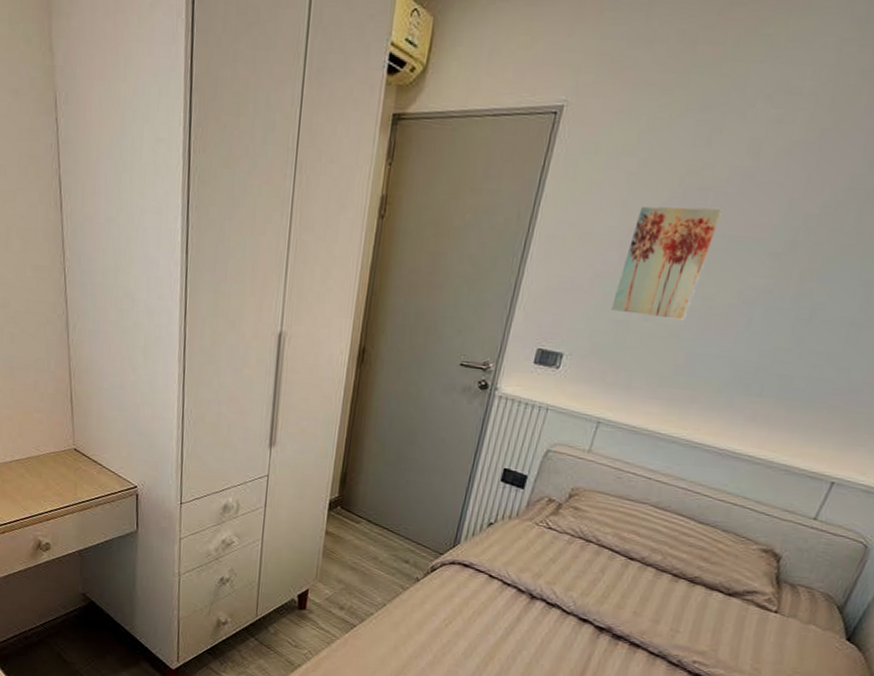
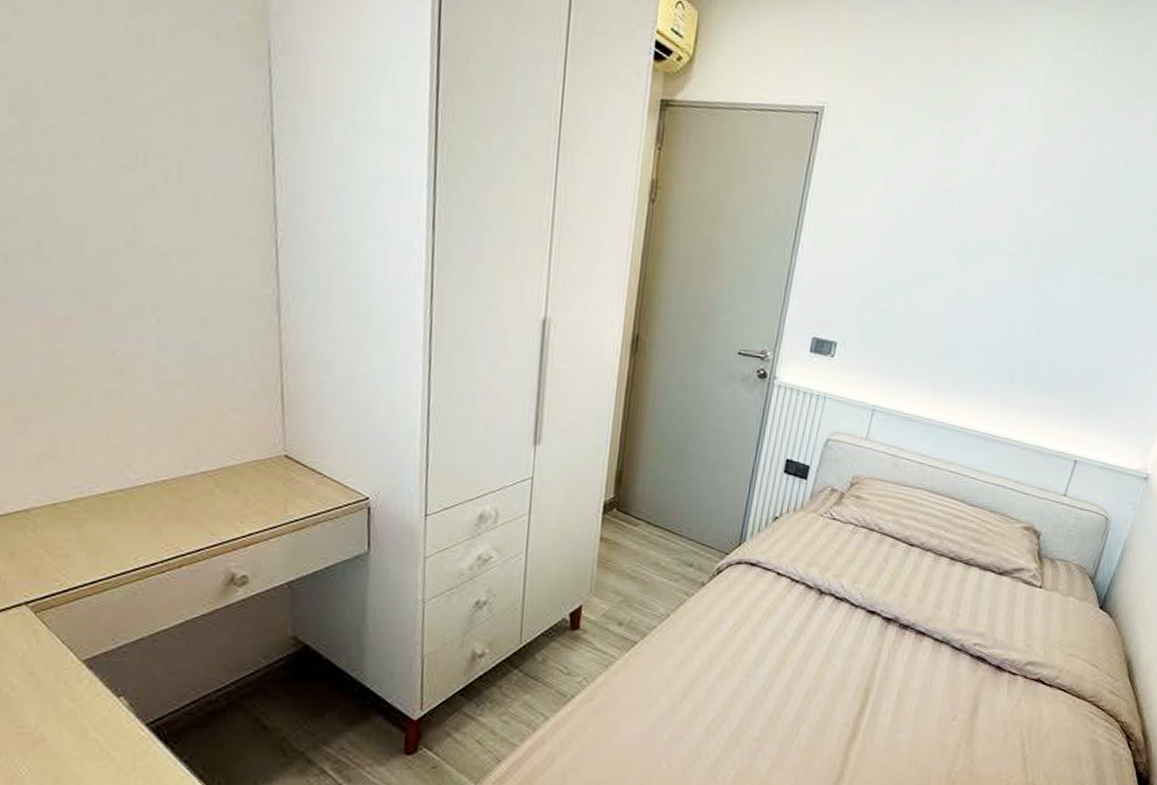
wall art: present [611,205,722,320] -> none [878,204,967,311]

